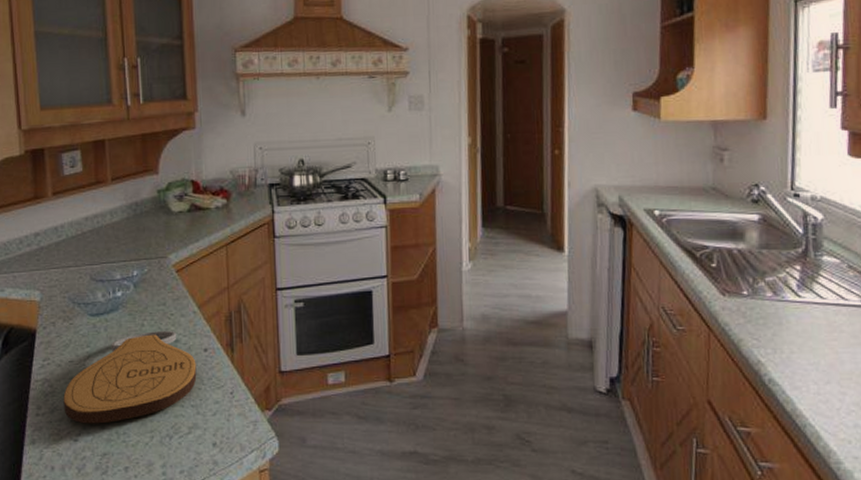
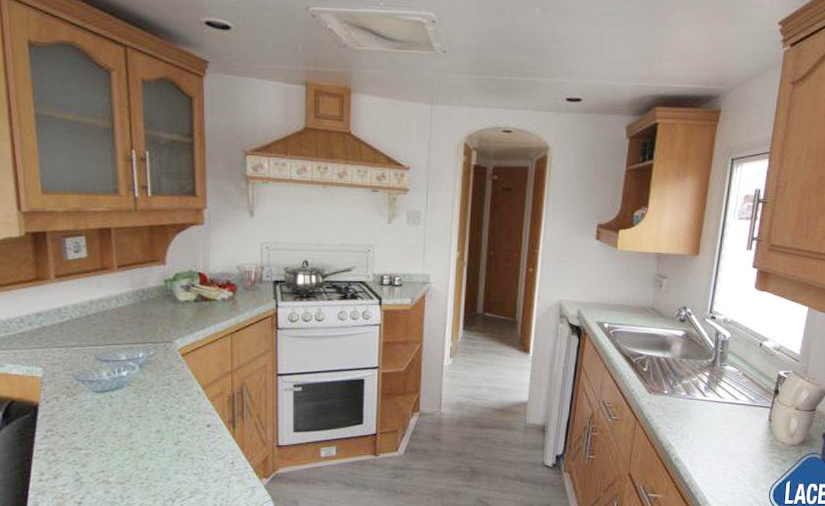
cutting board: present [63,330,197,424] -> none [67,407,200,489]

